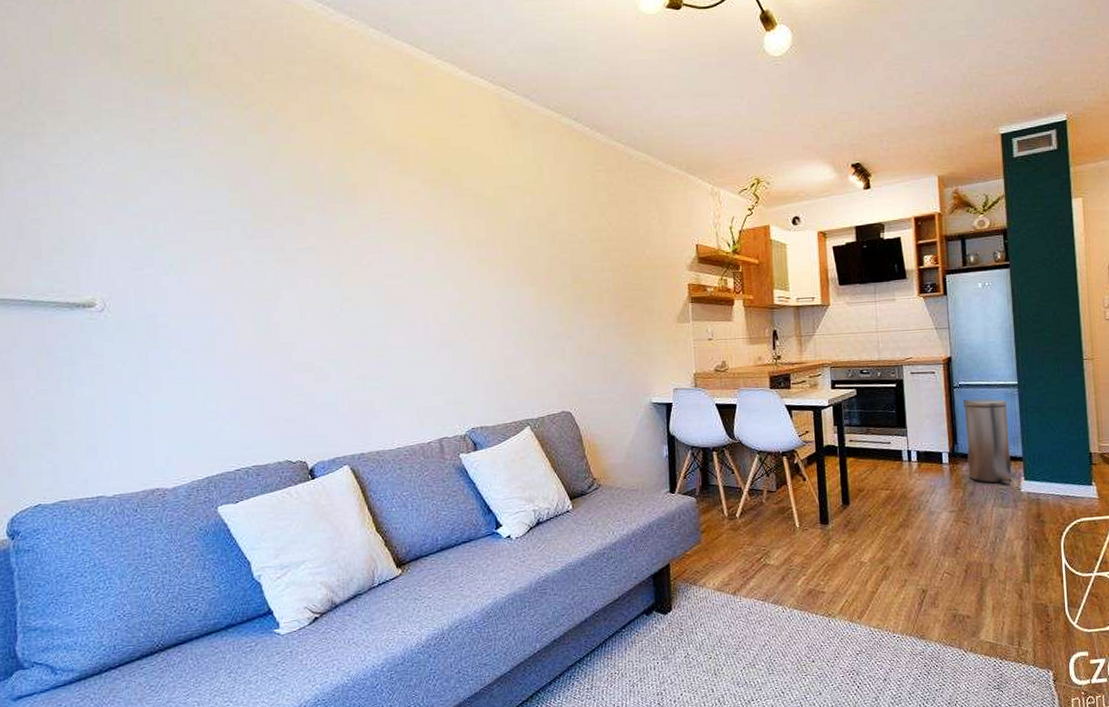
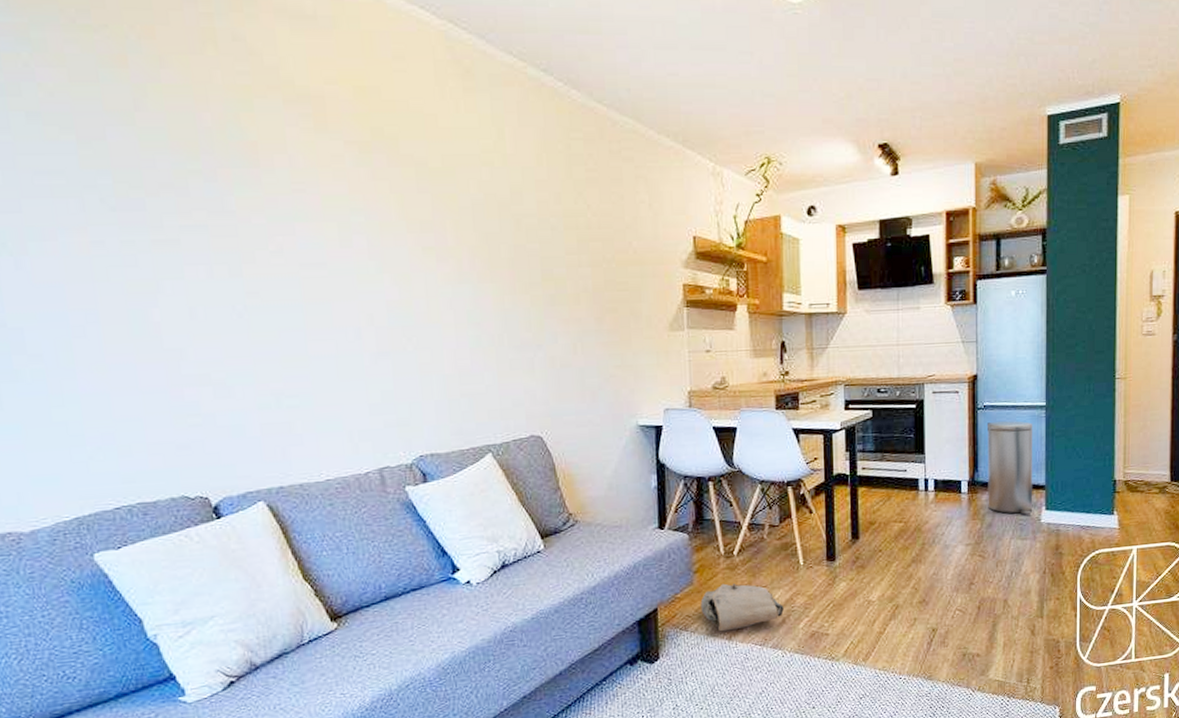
bag: none [707,543,783,587] -> present [700,583,784,632]

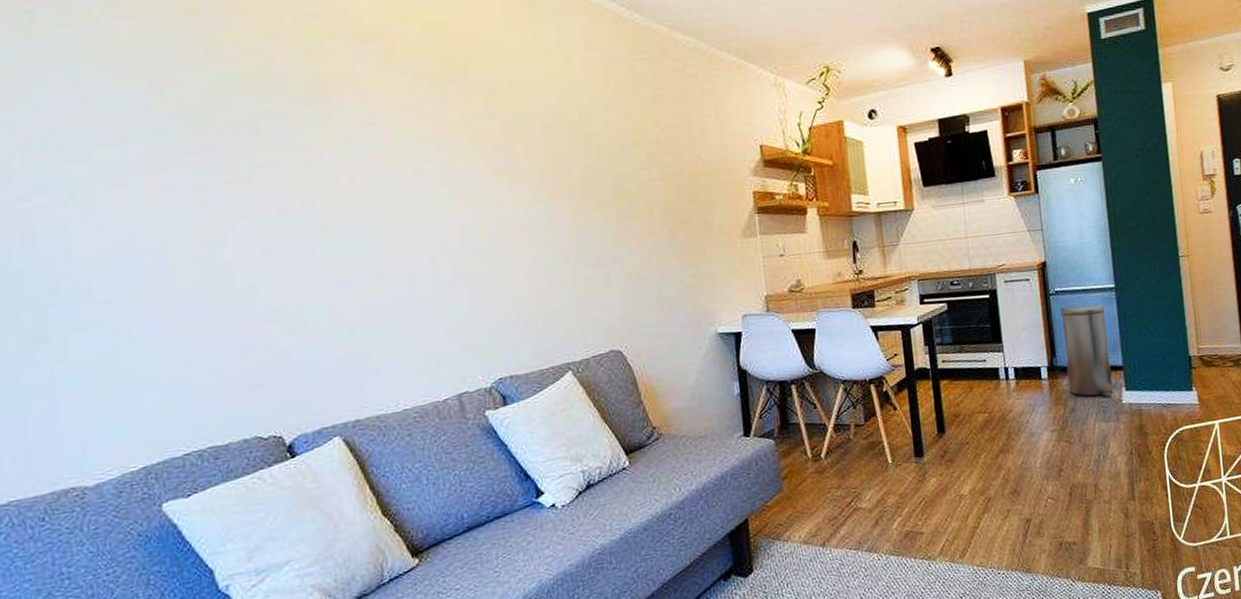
bag: present [700,583,784,632] -> none [791,487,876,539]

